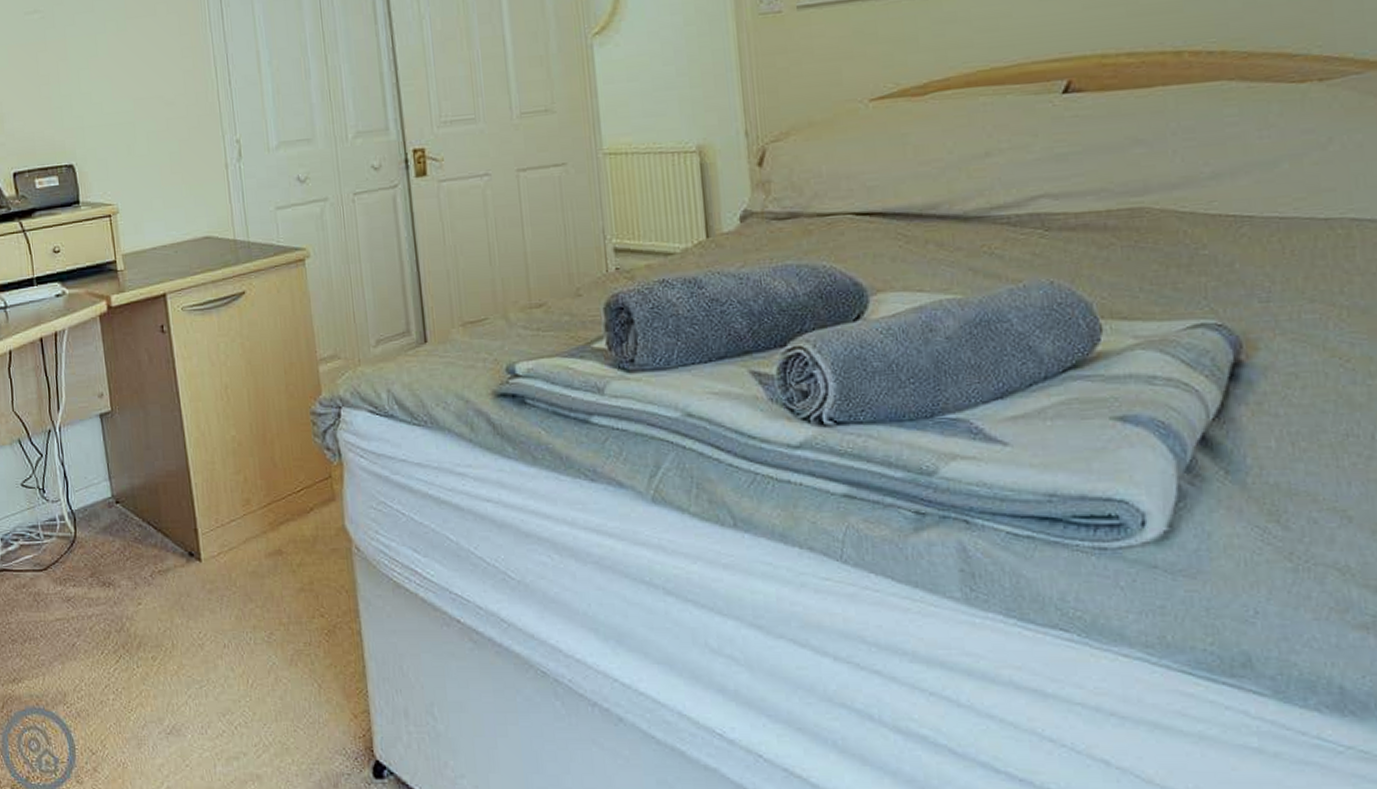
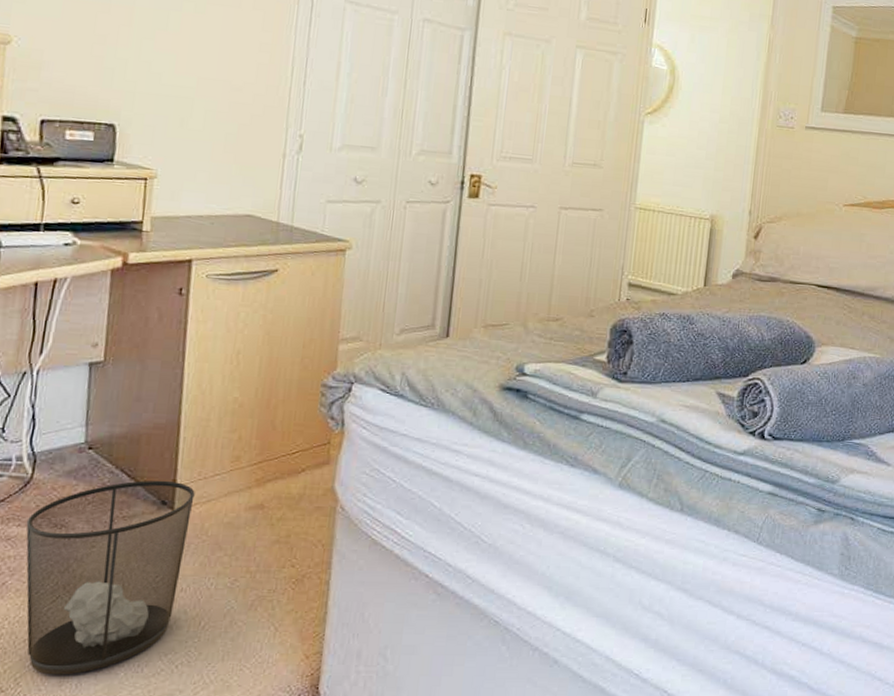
waste bin: none [79,530,222,737] -> present [26,480,195,675]

